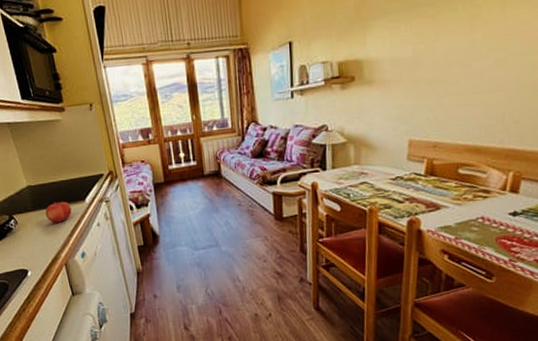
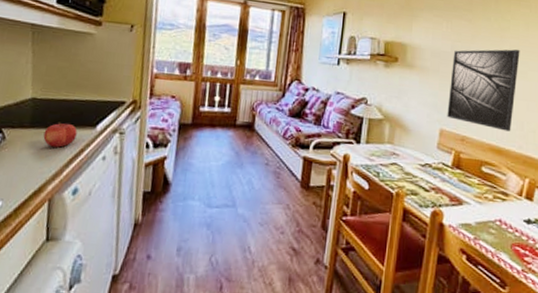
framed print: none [415,36,496,129] -> present [447,49,520,132]

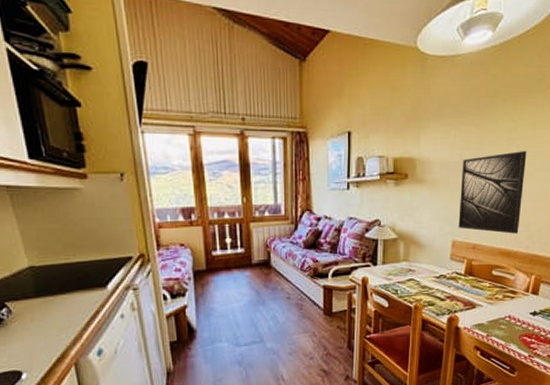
fruit: present [43,122,77,148] -> none [52,287,88,313]

